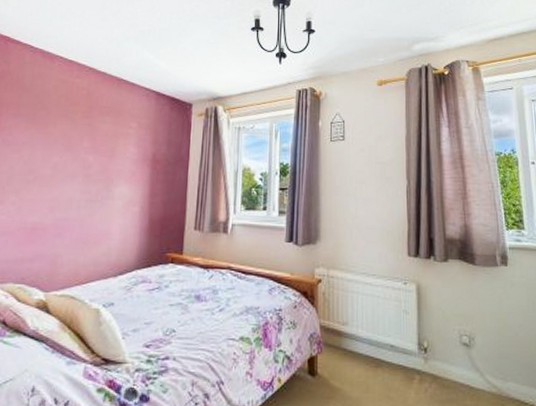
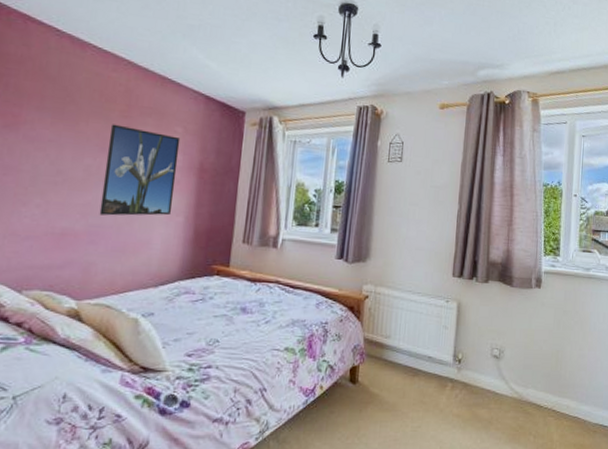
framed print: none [65,124,135,209] -> present [99,124,181,216]

